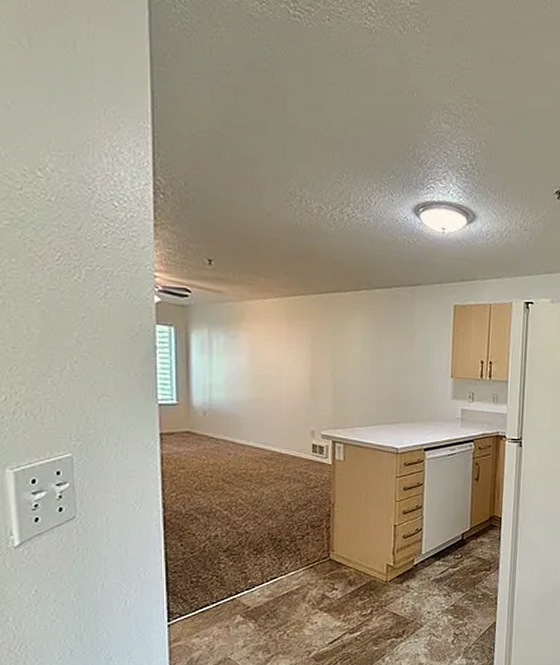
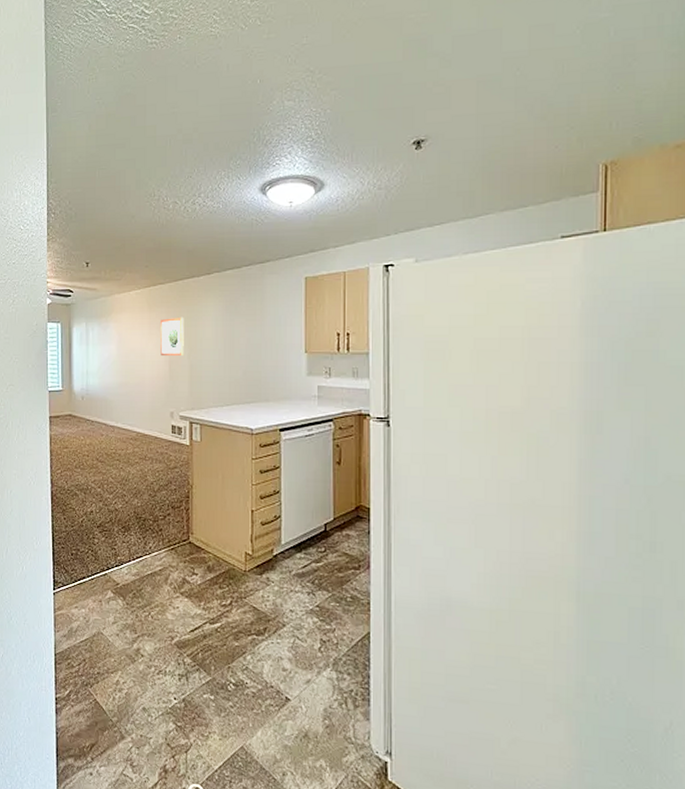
wall art: none [300,332,328,373] -> present [159,317,184,357]

